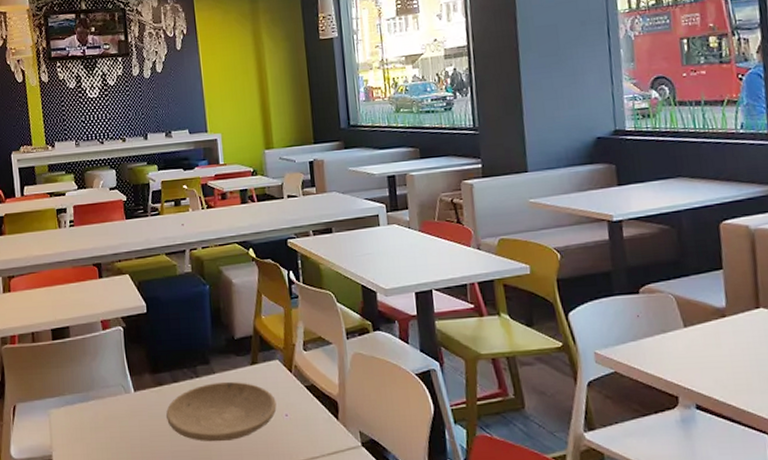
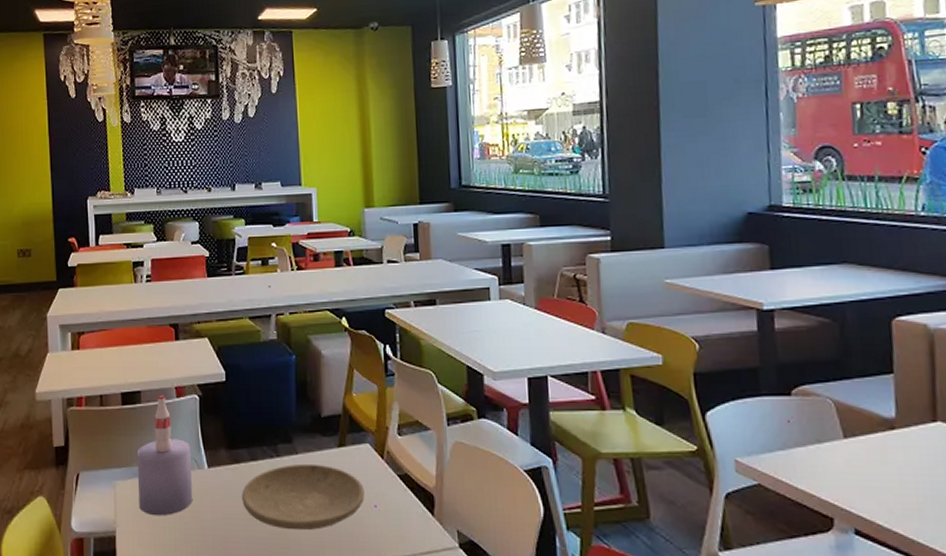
bottle: none [68,328,122,439] -> present [136,395,193,516]

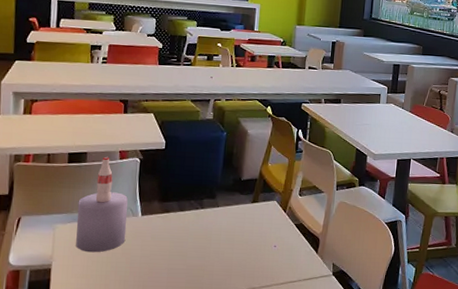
plate: present [242,463,365,531] -> none [168,214,268,264]

